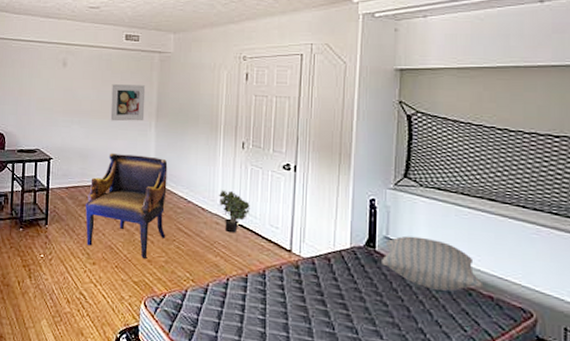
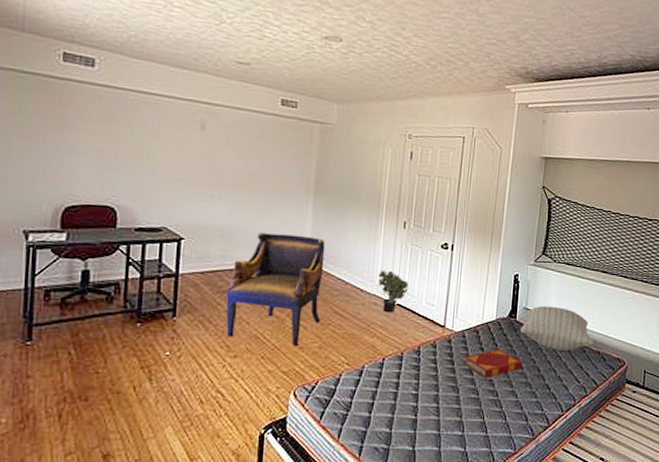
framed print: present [110,84,146,121] -> none [260,154,303,198]
hardback book: none [314,280,387,312] -> present [463,349,523,378]

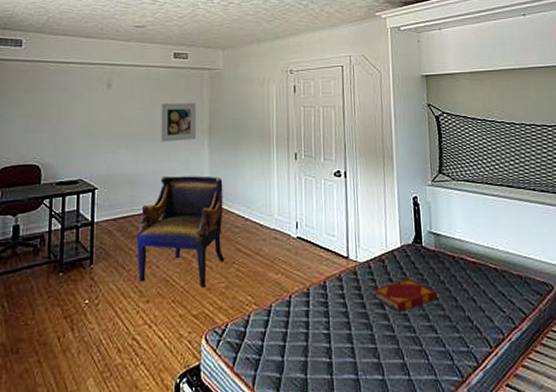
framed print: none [260,154,303,198] -> present [161,103,197,142]
potted plant: present [378,270,410,313] -> none [276,203,308,247]
pillow: present [519,306,593,350] -> none [427,228,512,277]

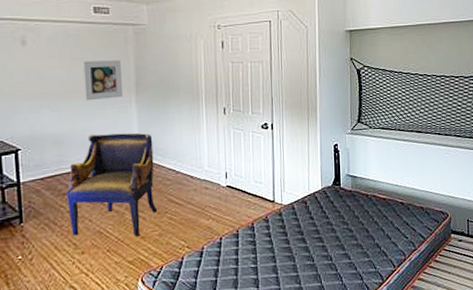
hardback book: present [373,278,437,312] -> none [296,216,352,245]

